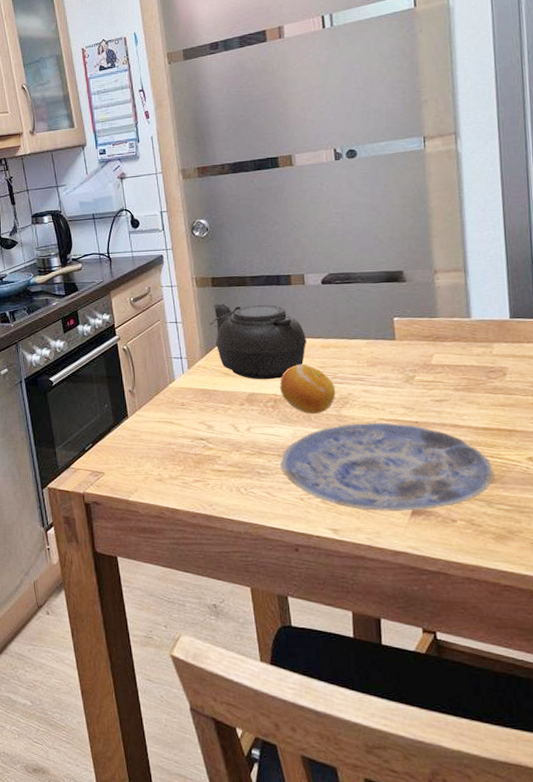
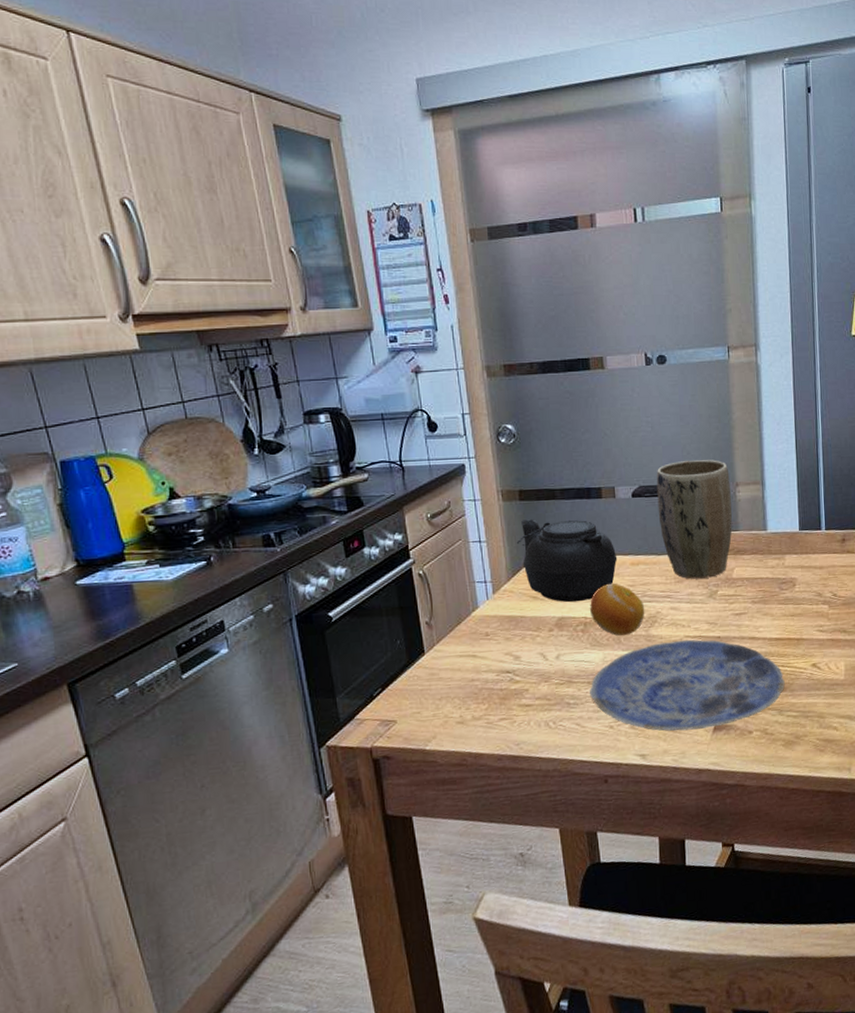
plant pot: none [347,247,431,364] -> present [656,459,733,579]

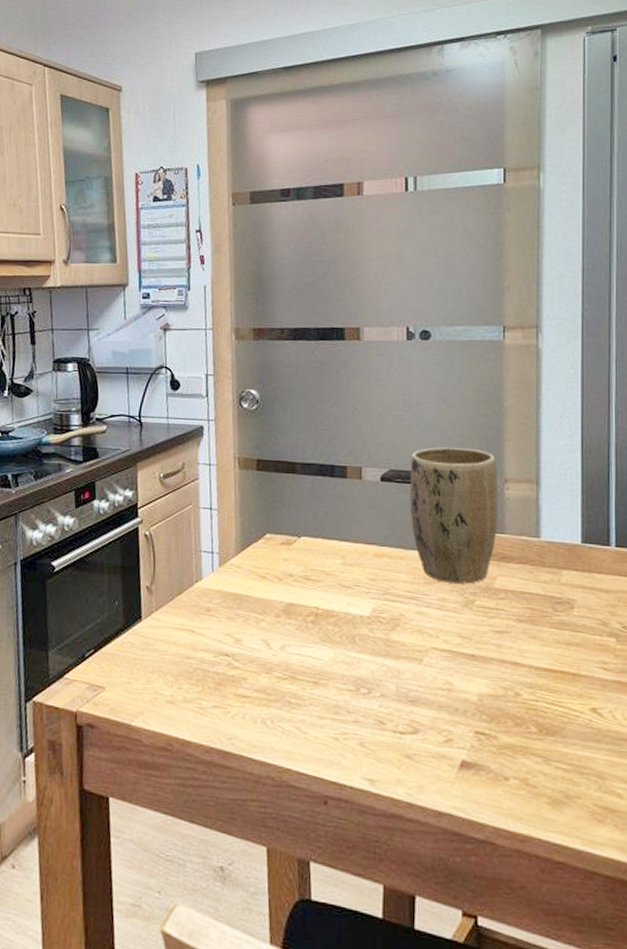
teapot: present [516,519,618,603] -> none [249,491,359,589]
fruit: present [590,583,645,636] -> none [323,573,386,635]
plate: present [590,639,785,731] -> none [315,650,554,763]

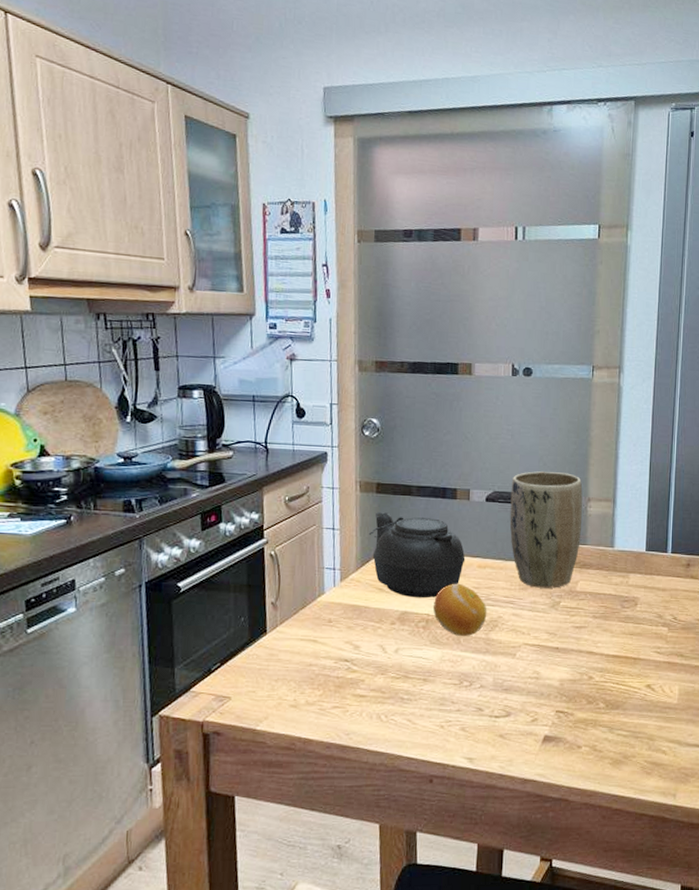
teapot: none [249,491,359,589] -> present [368,512,466,598]
fruit: none [323,573,386,635] -> present [433,583,487,636]

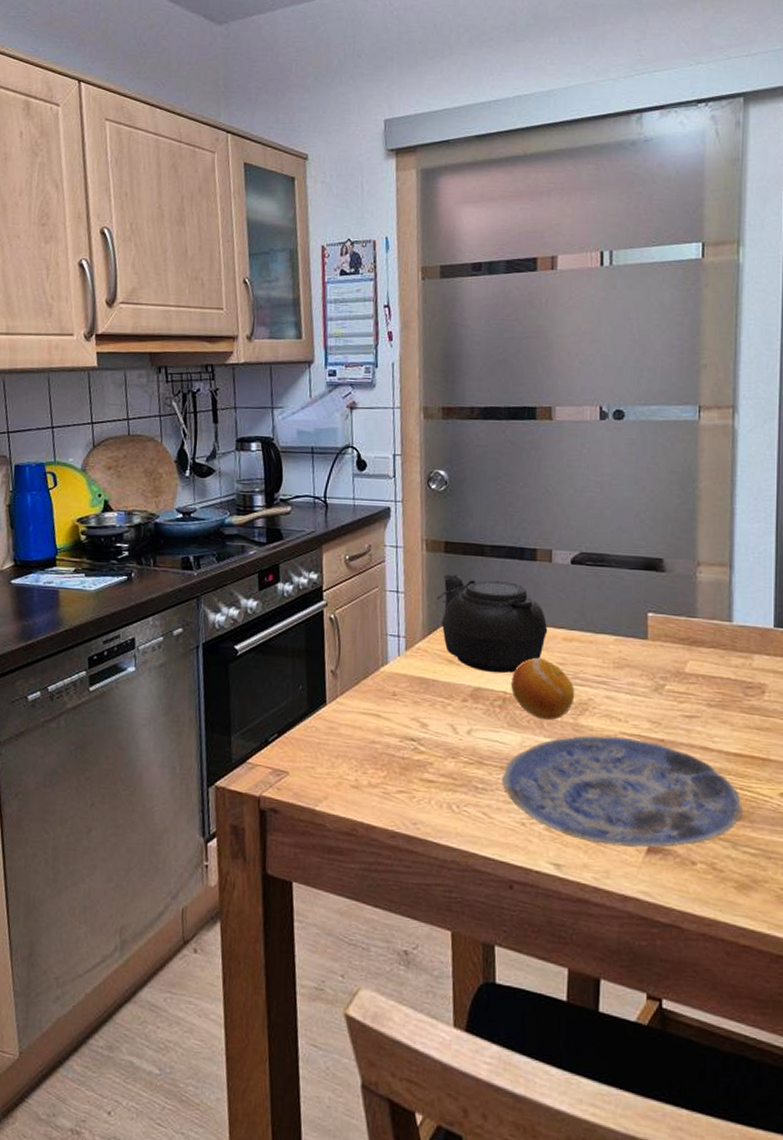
plate: none [424,647,618,738] -> present [502,735,743,848]
plant pot: present [509,471,583,588] -> none [600,529,691,668]

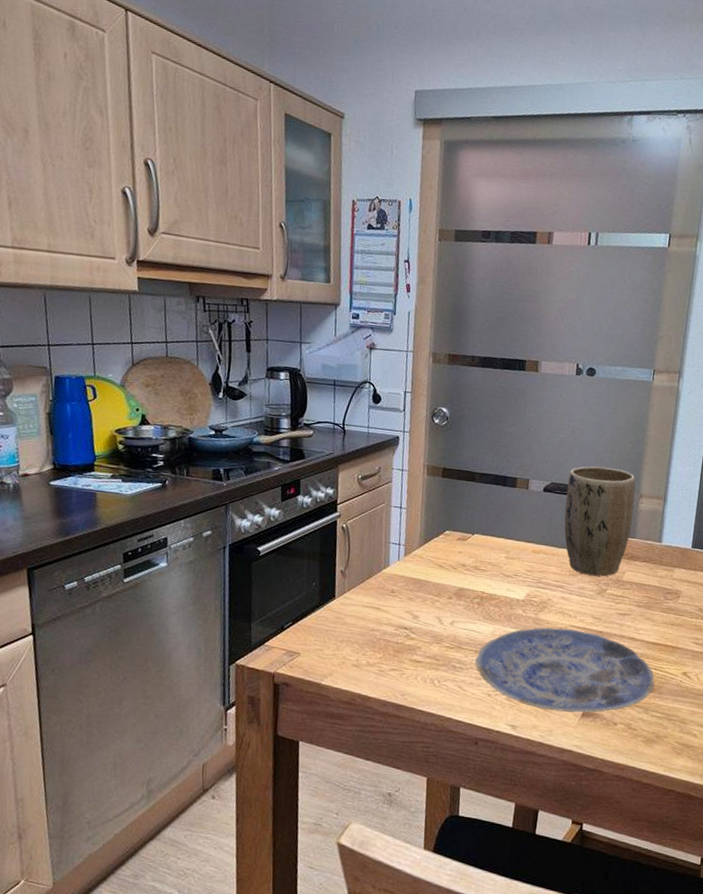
teapot: present [436,574,548,674] -> none [432,495,521,577]
fruit: present [511,657,575,720] -> none [488,565,538,615]
plant pot: none [600,529,691,668] -> present [564,466,636,577]

